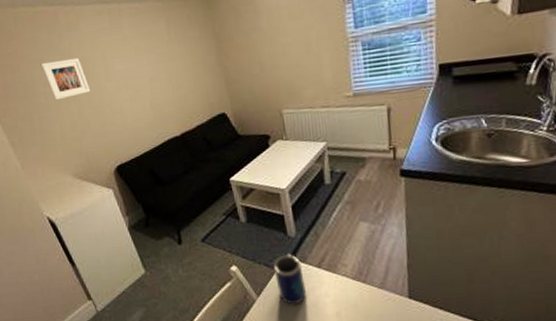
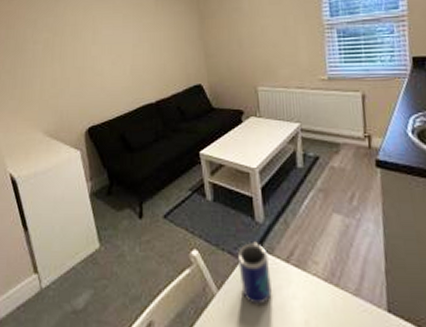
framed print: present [40,57,91,101] -> none [34,20,76,58]

